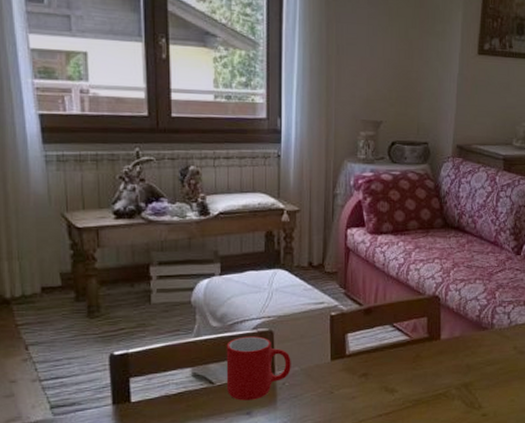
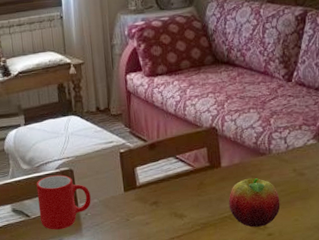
fruit: none [444,353,498,407] -> present [228,177,281,228]

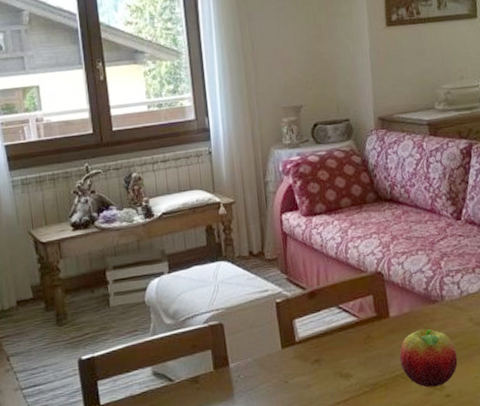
cup: present [36,175,91,230] -> none [181,330,244,397]

